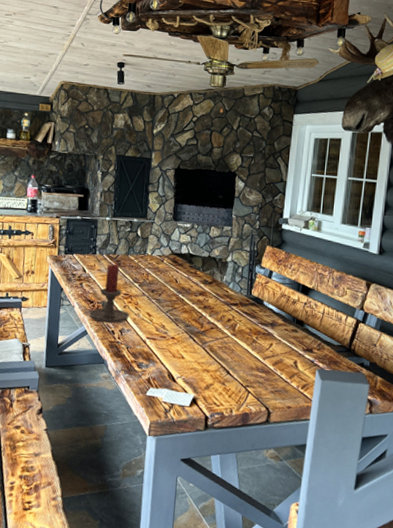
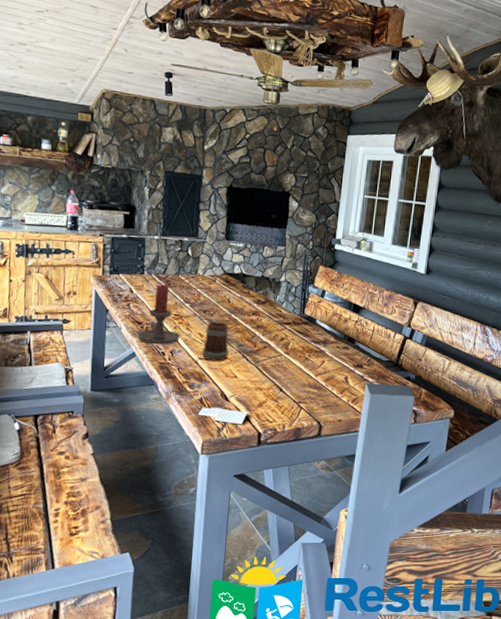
beer mug: none [149,300,176,341] -> present [201,320,229,361]

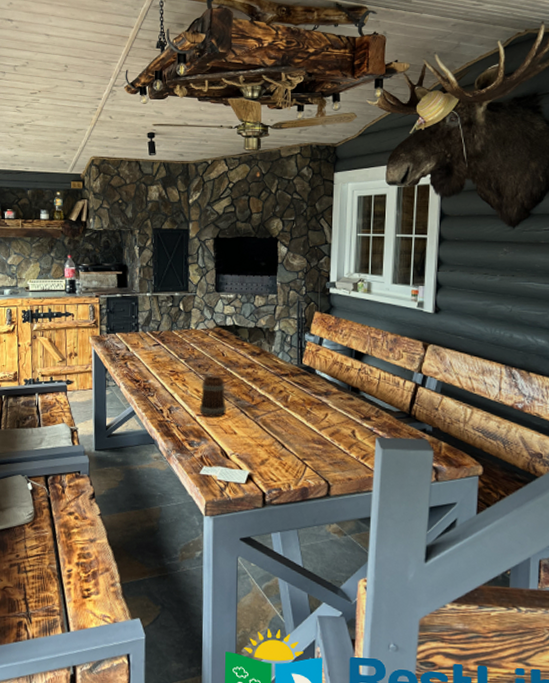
candle holder: present [137,284,180,345] -> none [136,341,177,402]

